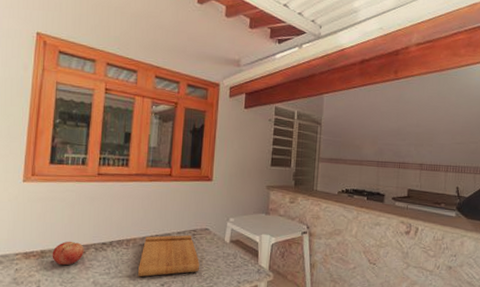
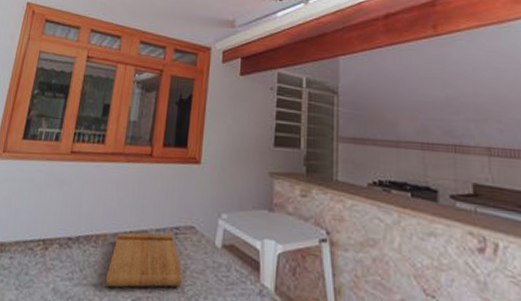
fruit: present [52,241,84,266] -> none [11,232,47,264]

